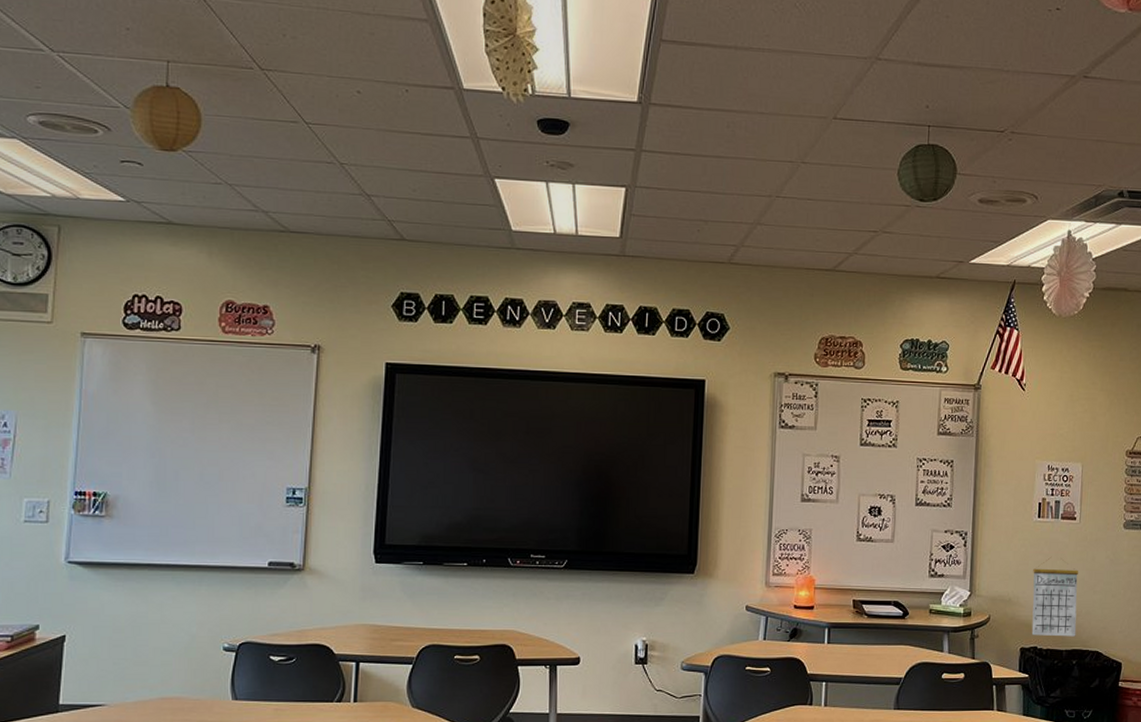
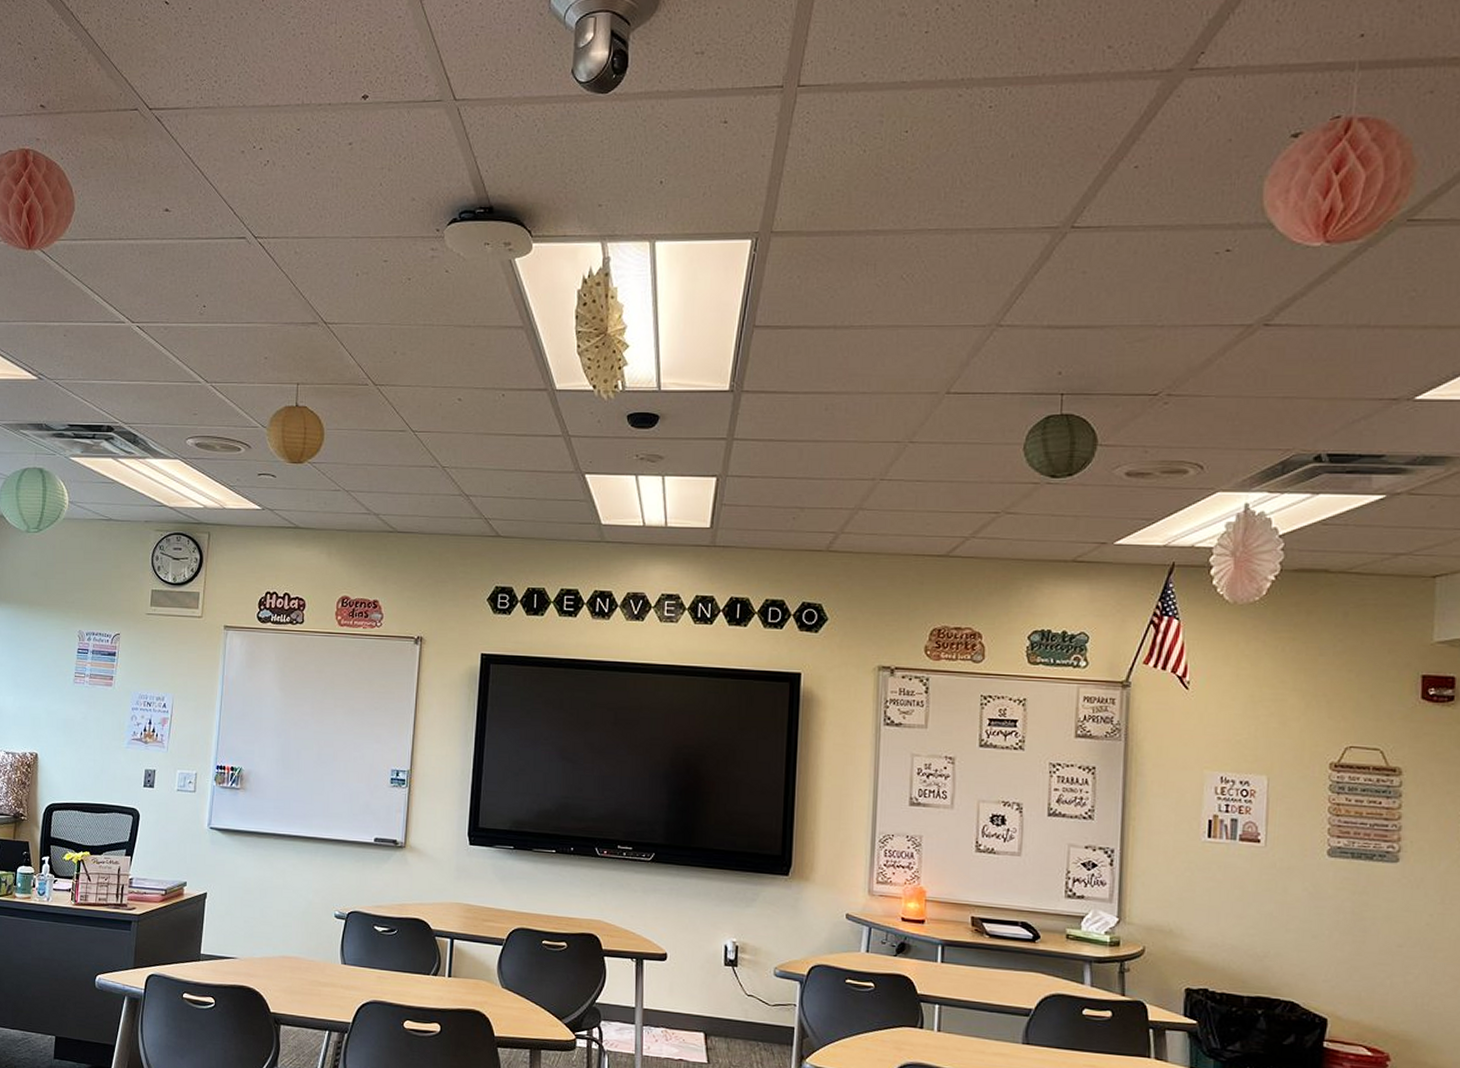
calendar: present [1031,557,1078,637] -> none [1200,885,1264,982]

